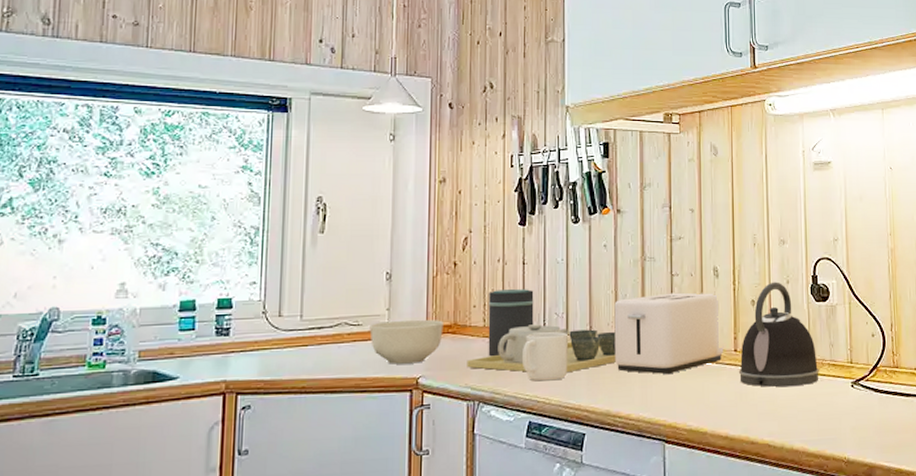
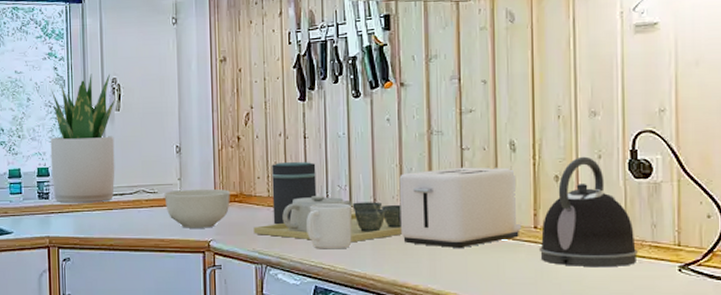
planter: none [235,191,320,340] -> present [50,73,116,203]

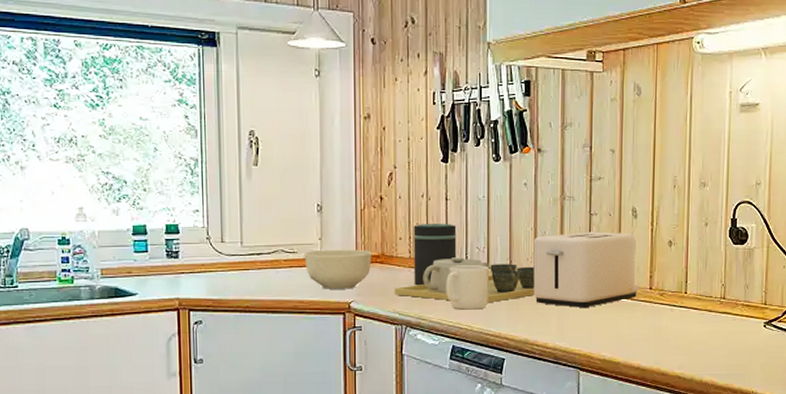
planter: present [50,73,116,203] -> none [180,124,253,263]
kettle: present [538,156,638,266] -> none [652,224,733,324]

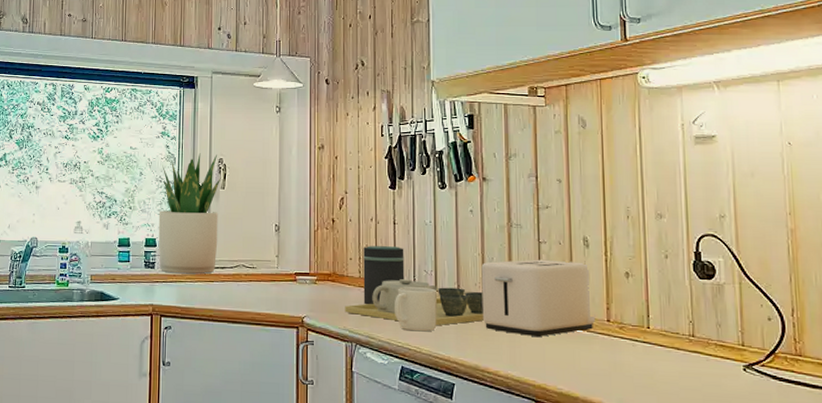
planter: none [180,124,253,263] -> present [158,153,221,274]
bowl: present [304,249,373,289] -> none [262,266,325,305]

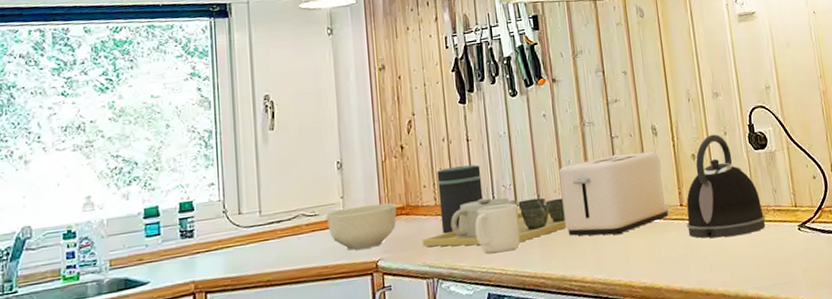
planter: present [158,153,221,274] -> none [194,91,271,240]
bowl: none [262,266,325,305] -> present [326,203,398,251]
kettle: none [612,255,704,363] -> present [686,134,765,238]

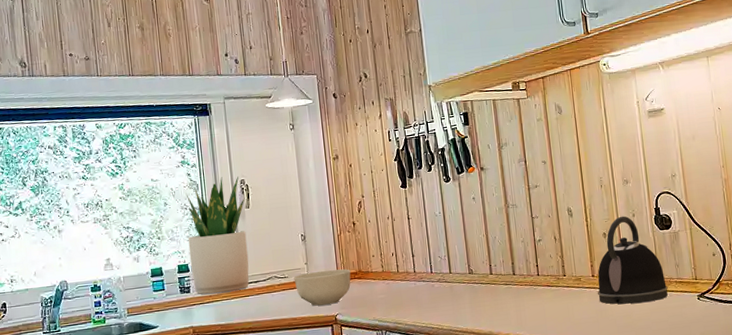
planter: none [194,91,271,240] -> present [185,176,249,295]
tea set: present [422,197,566,247] -> none [372,266,493,305]
cylinder: present [437,164,483,234] -> none [383,239,422,295]
mug: present [474,203,521,253] -> none [415,271,454,312]
toaster: present [559,151,670,237] -> none [486,229,583,300]

